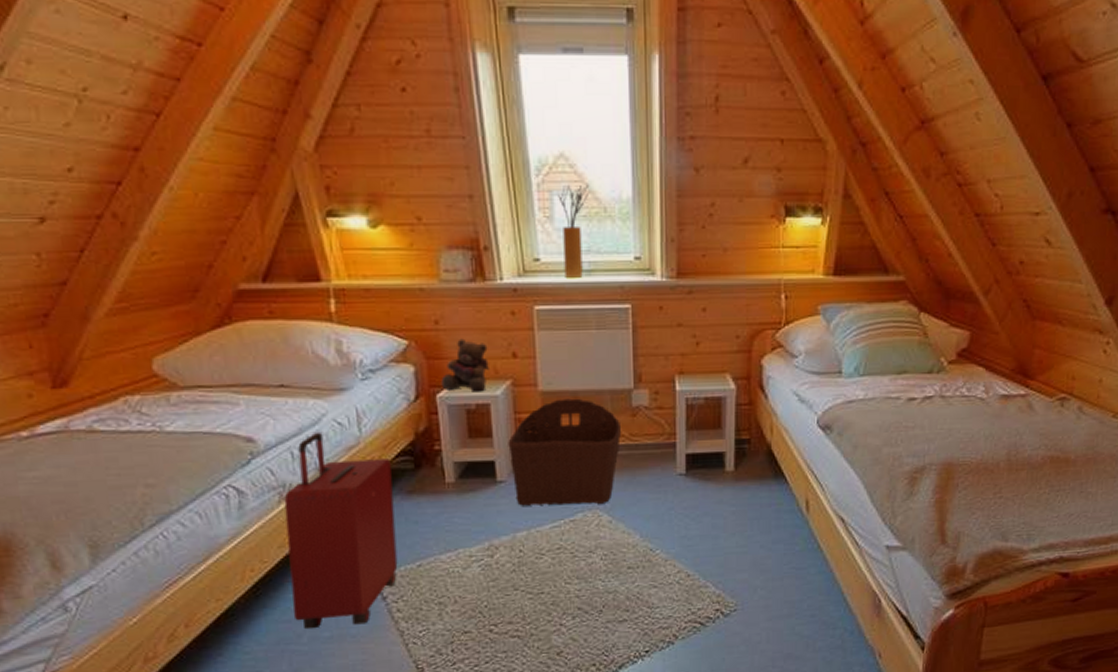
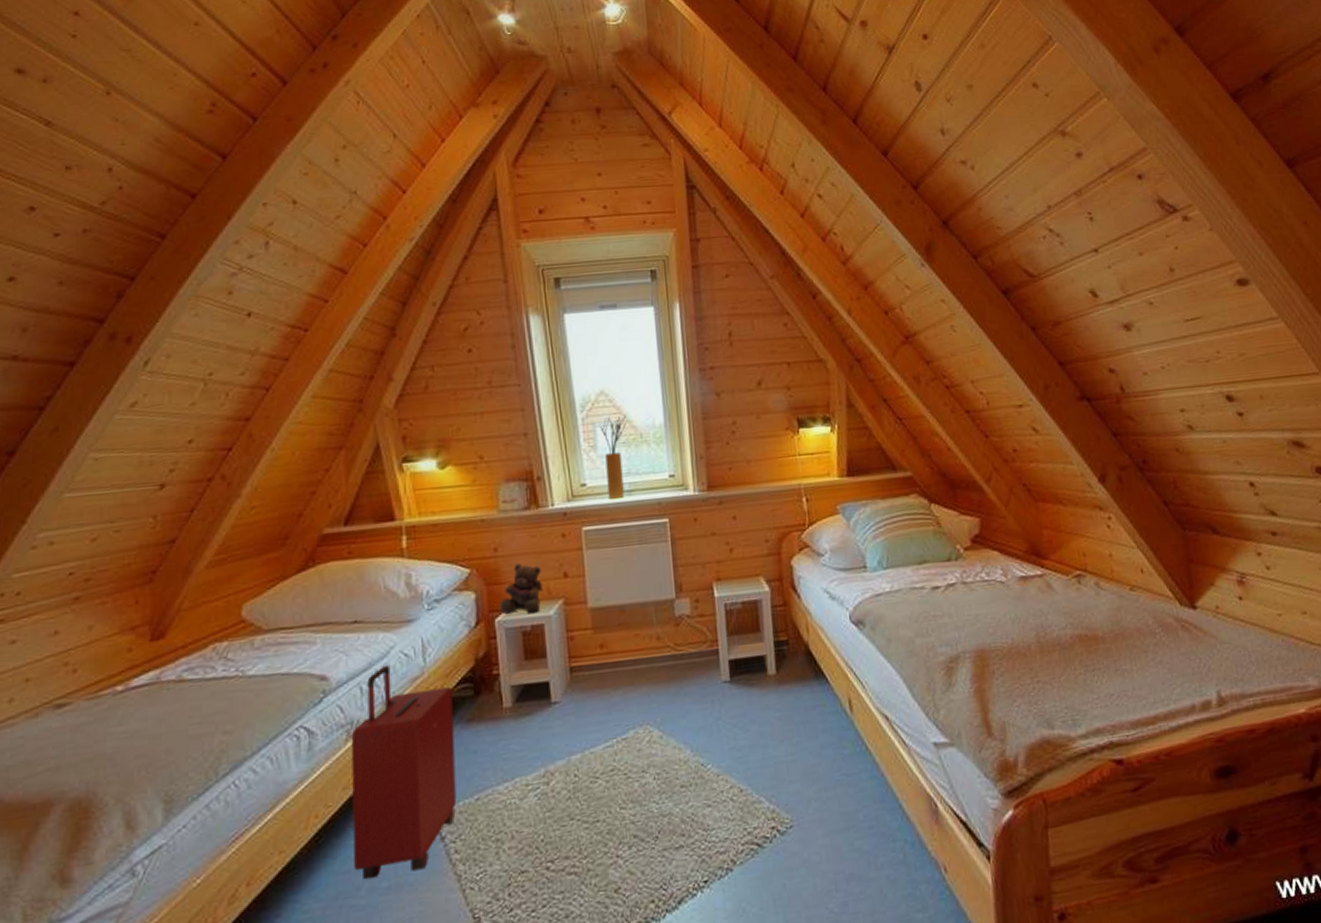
wicker basket: present [508,398,622,506] -> none [561,612,667,727]

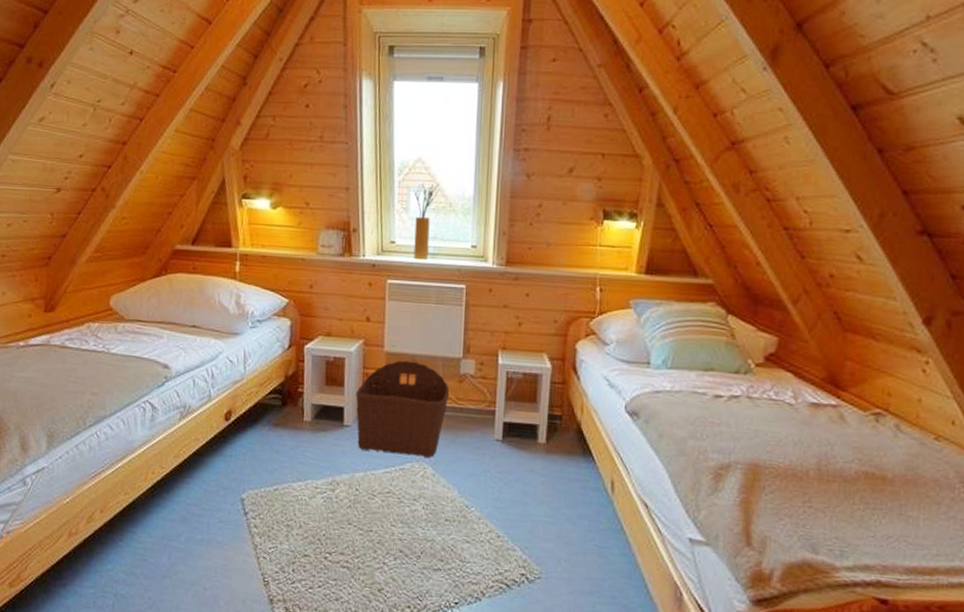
suitcase: present [351,664,457,881] -> none [178,366,264,534]
teddy bear: present [499,563,544,614] -> none [309,301,348,347]
wicker basket: none [561,612,667,727] -> present [355,360,450,457]

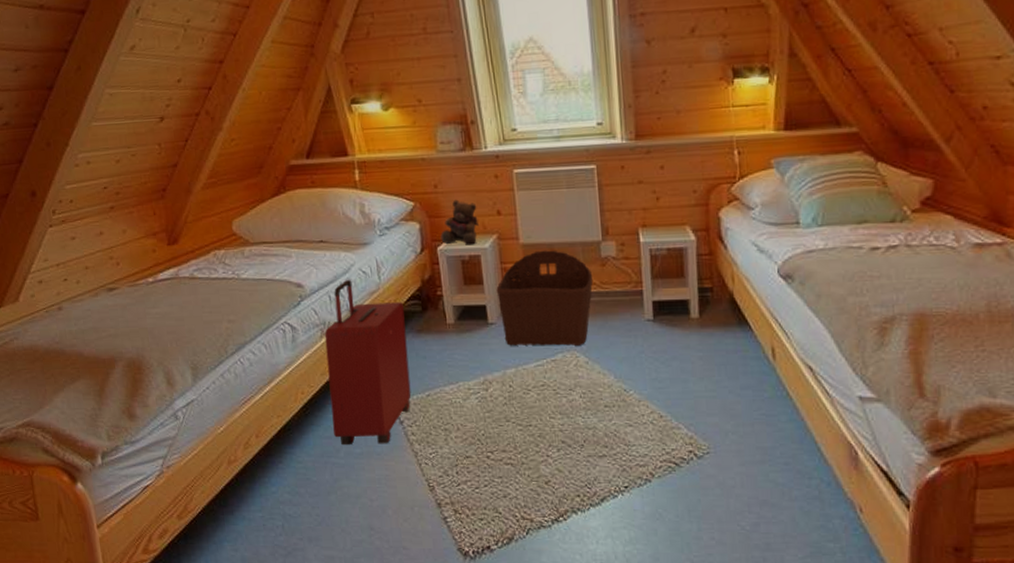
suitcase: none [178,366,264,534] -> present [324,279,412,446]
teddy bear: none [309,301,348,347] -> present [440,199,480,245]
vase: present [414,183,440,259] -> none [529,62,556,144]

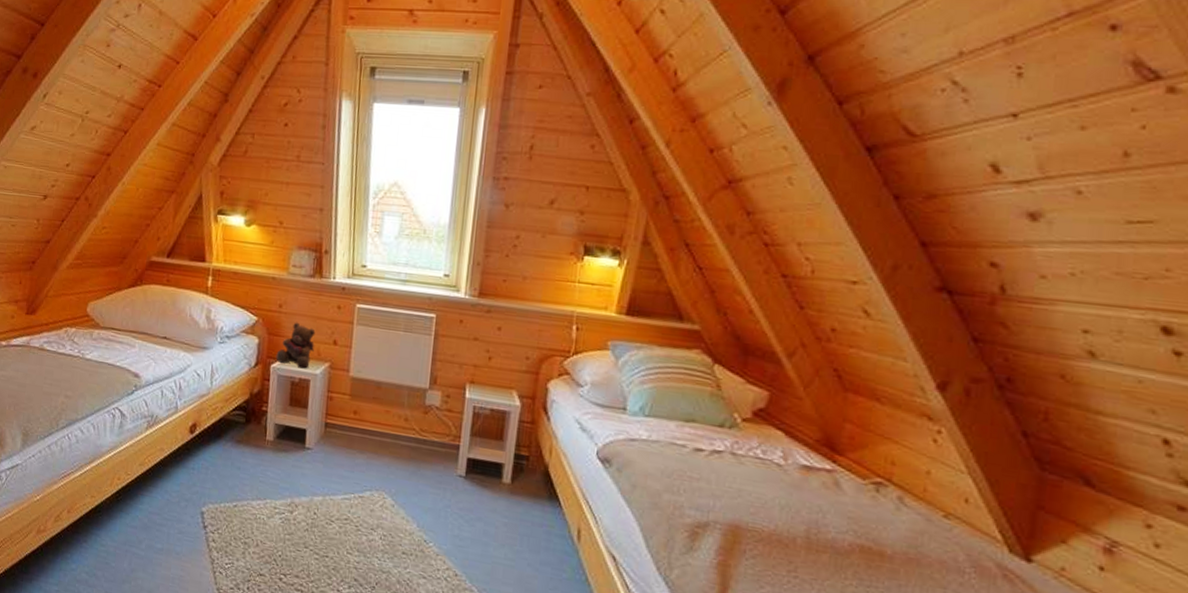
suitcase: present [324,279,412,446] -> none [140,378,229,545]
wicker basket: present [496,250,593,346] -> none [318,387,414,488]

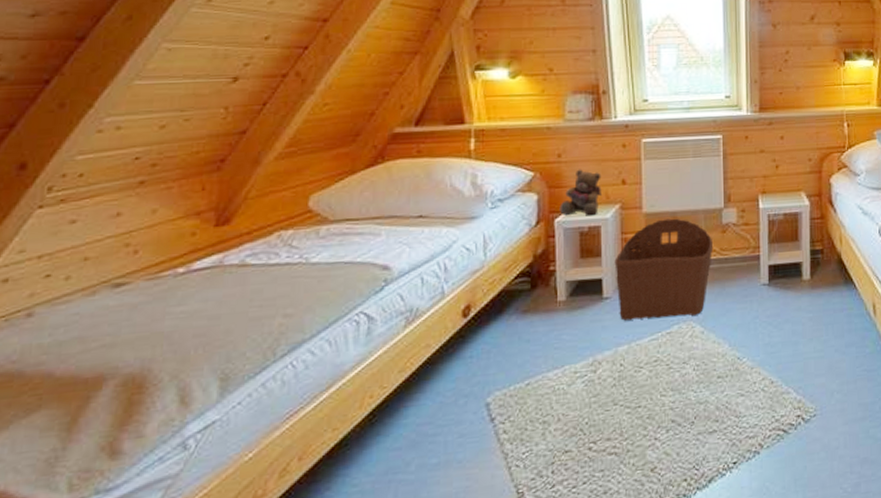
wicker basket: none [318,387,414,488] -> present [614,218,714,321]

